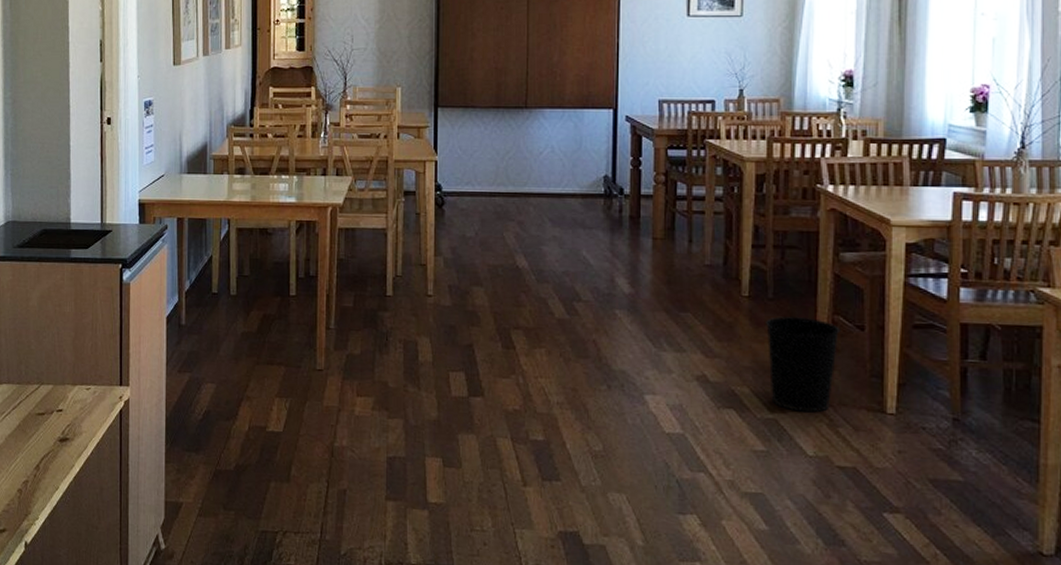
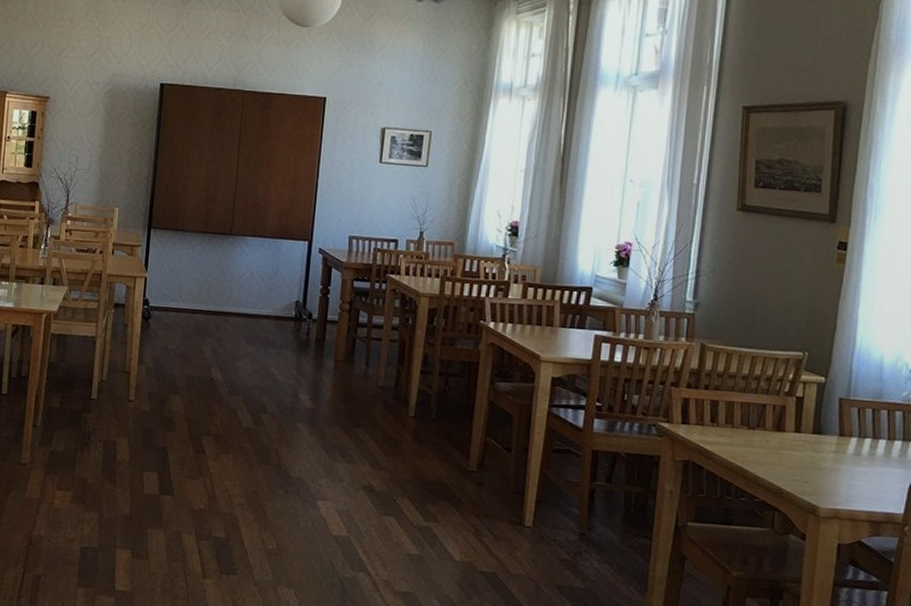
wastebasket: present [766,316,841,413] -> none [427,436,491,523]

